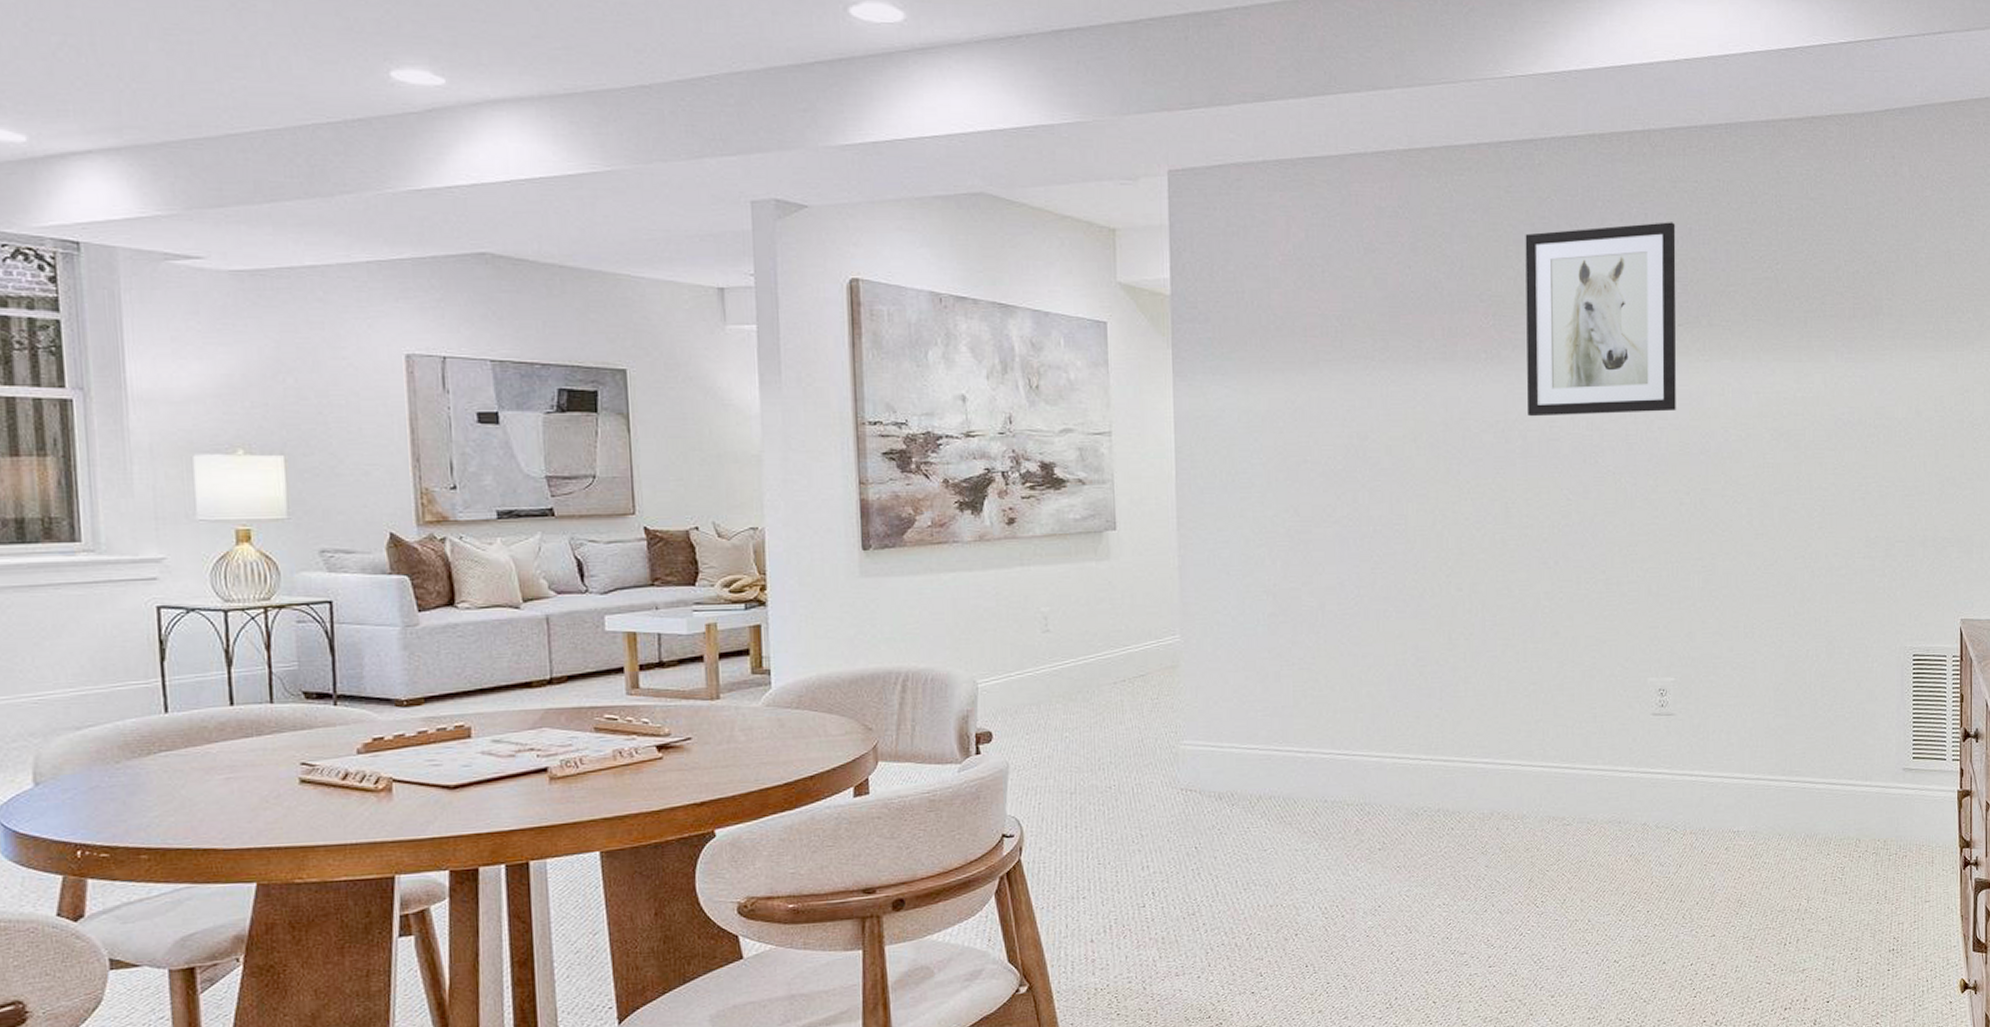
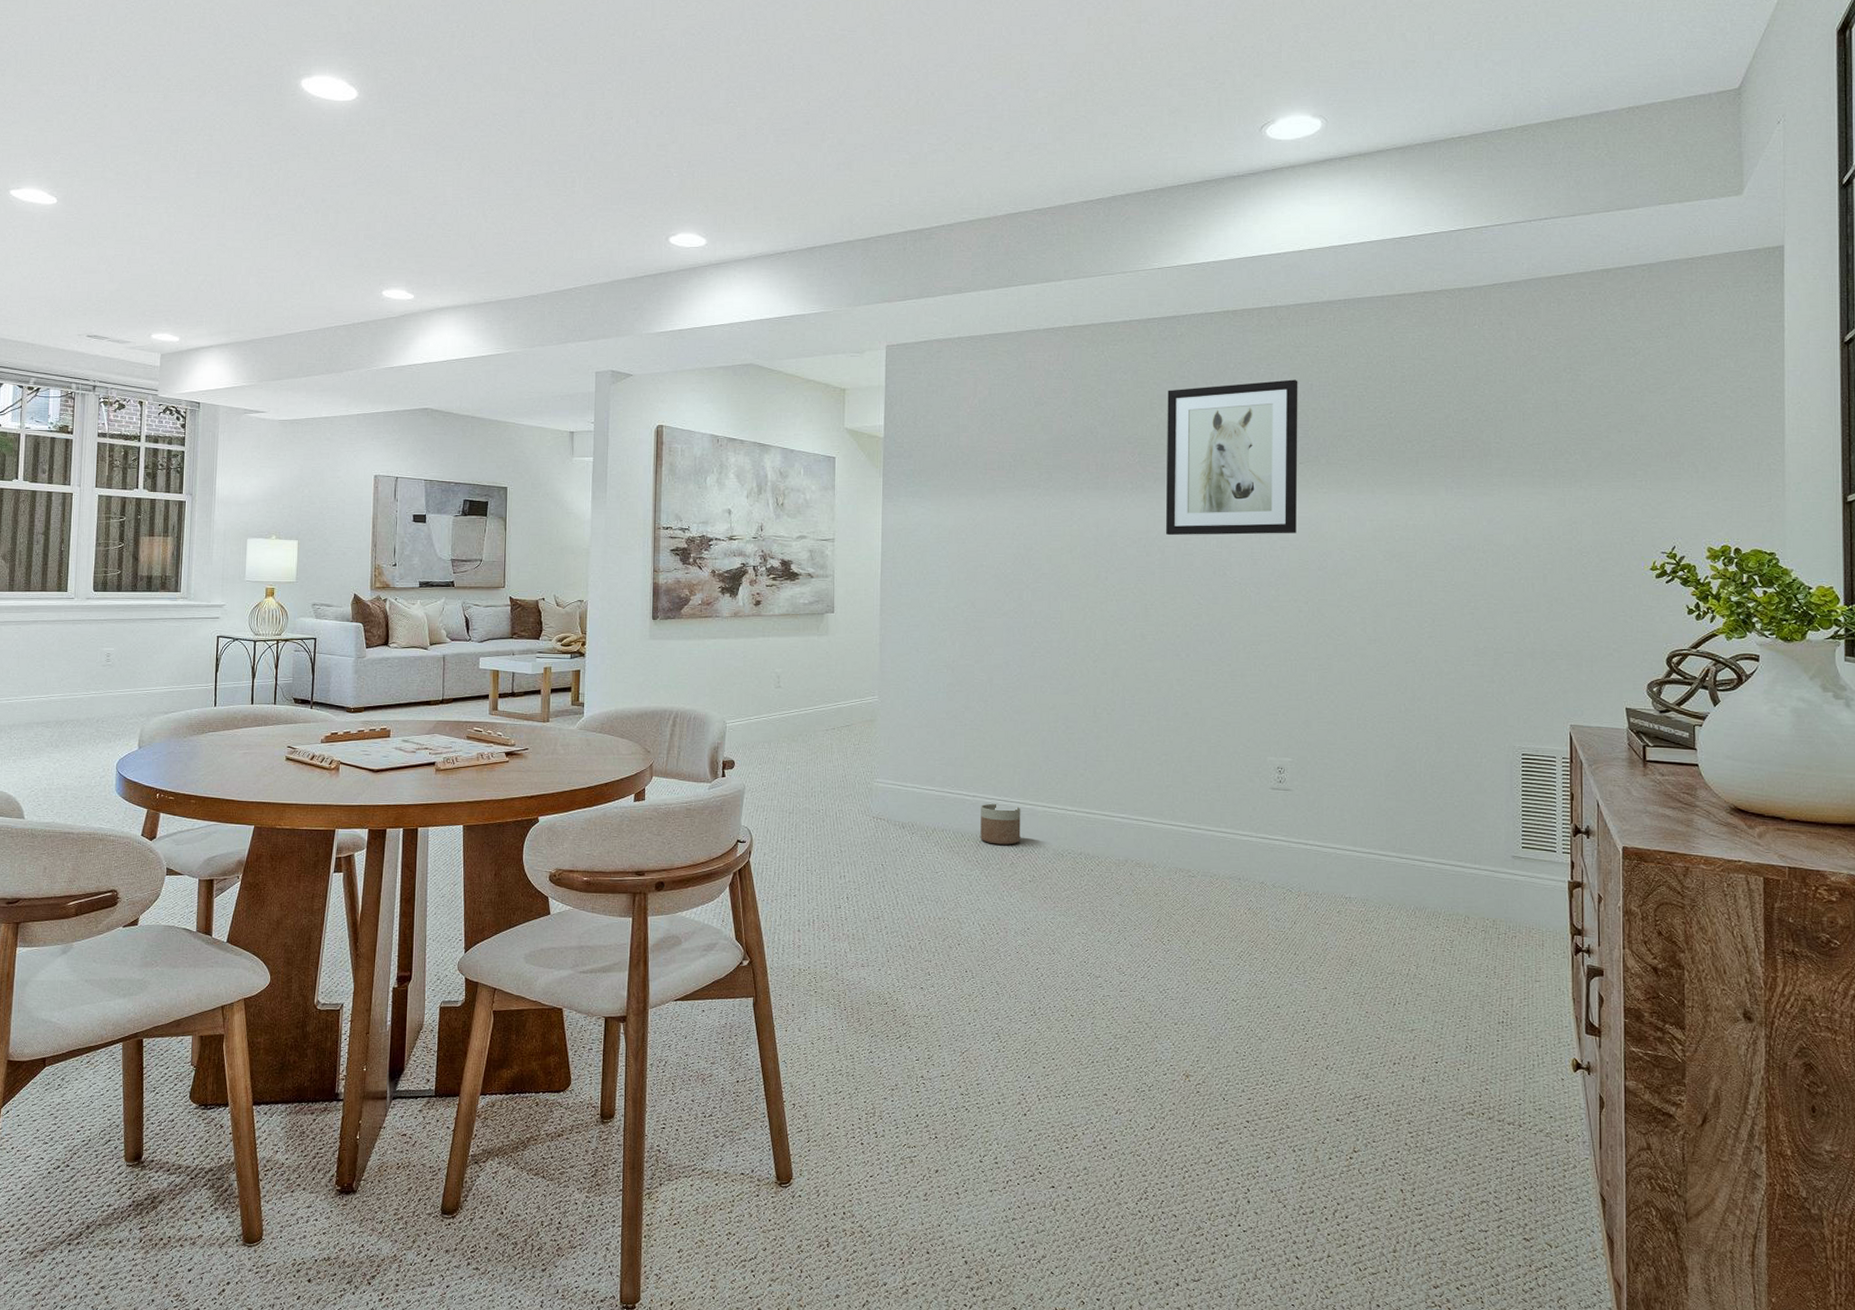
planter: none [1316,758,1366,809] -> present [980,803,1021,845]

